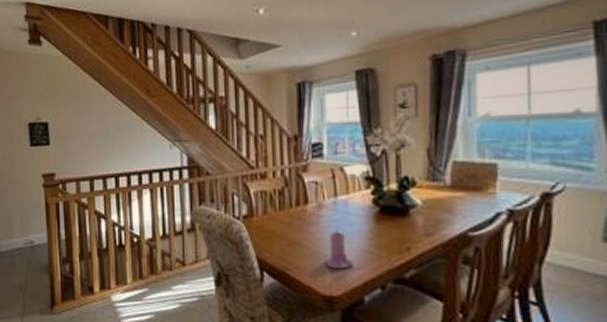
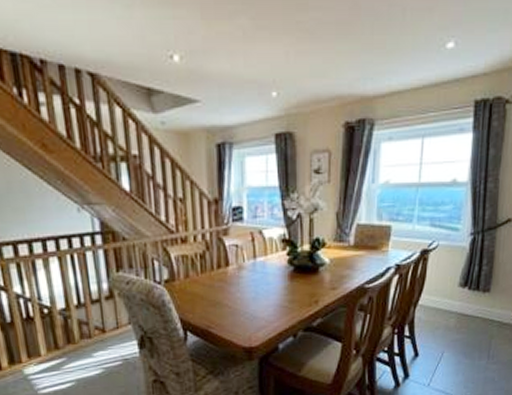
candle: present [326,230,354,269] -> none [245,289,271,324]

